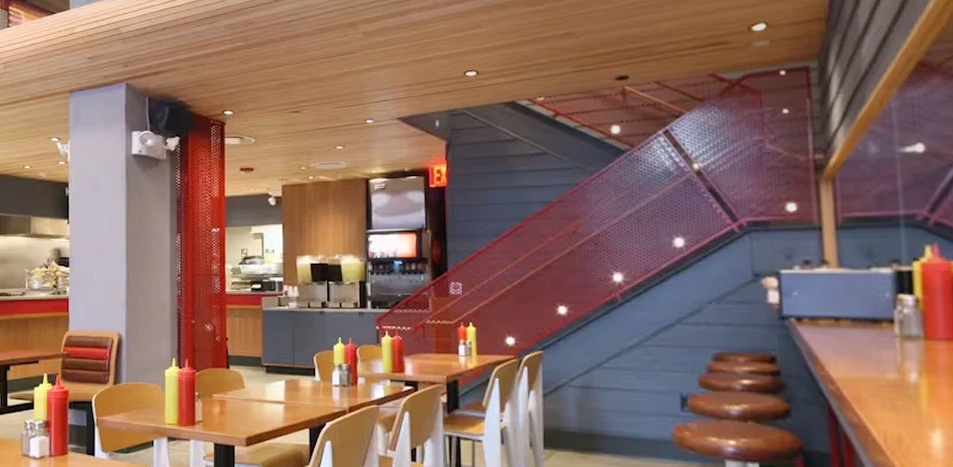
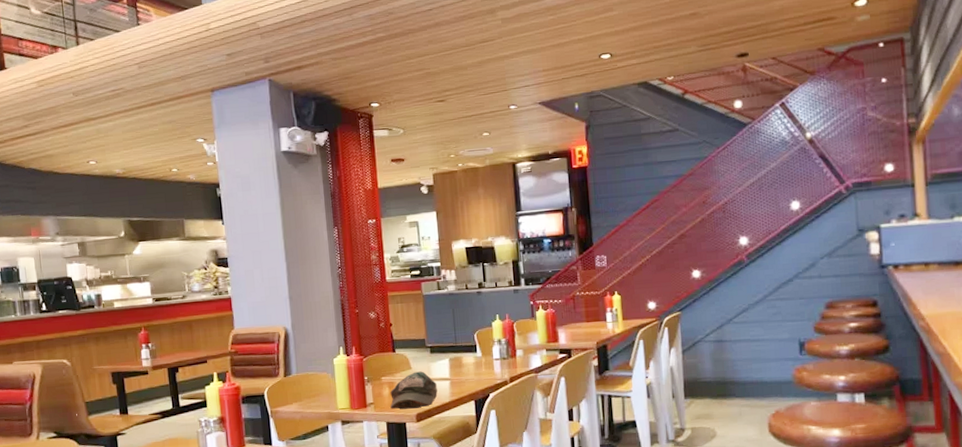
baseball cap: none [220,391,270,431] -> present [390,371,438,409]

